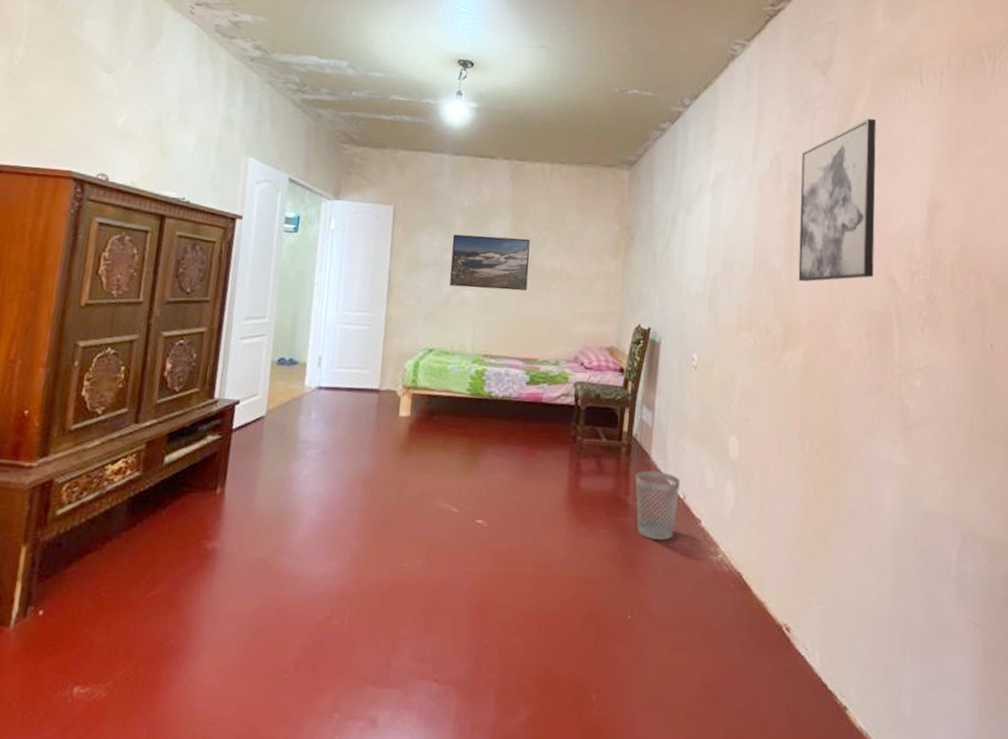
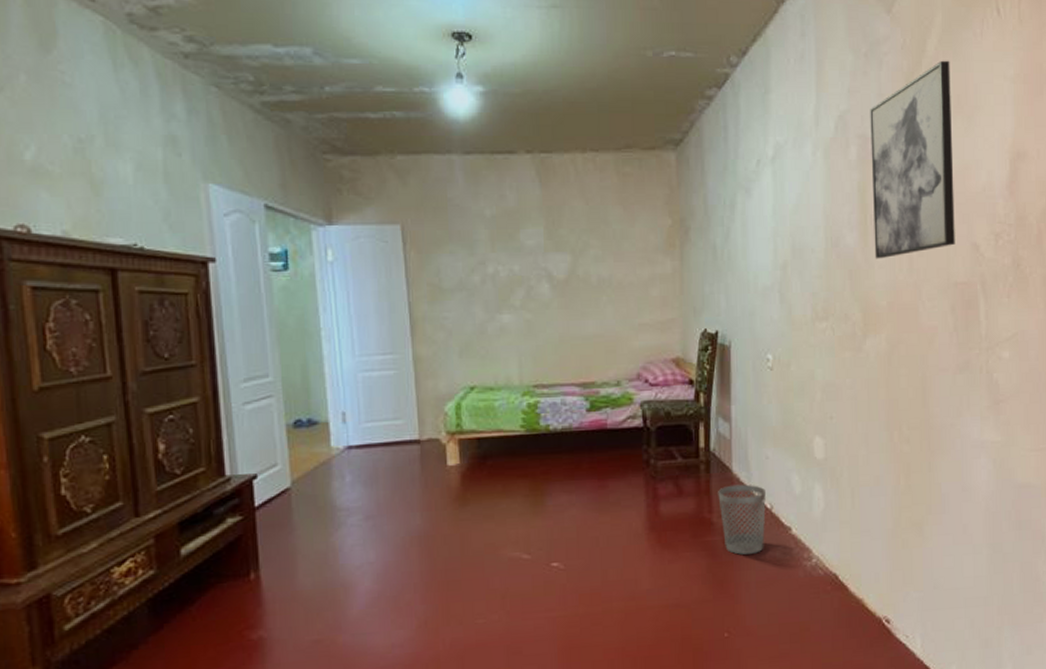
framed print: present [449,234,530,291] -> none [478,246,573,311]

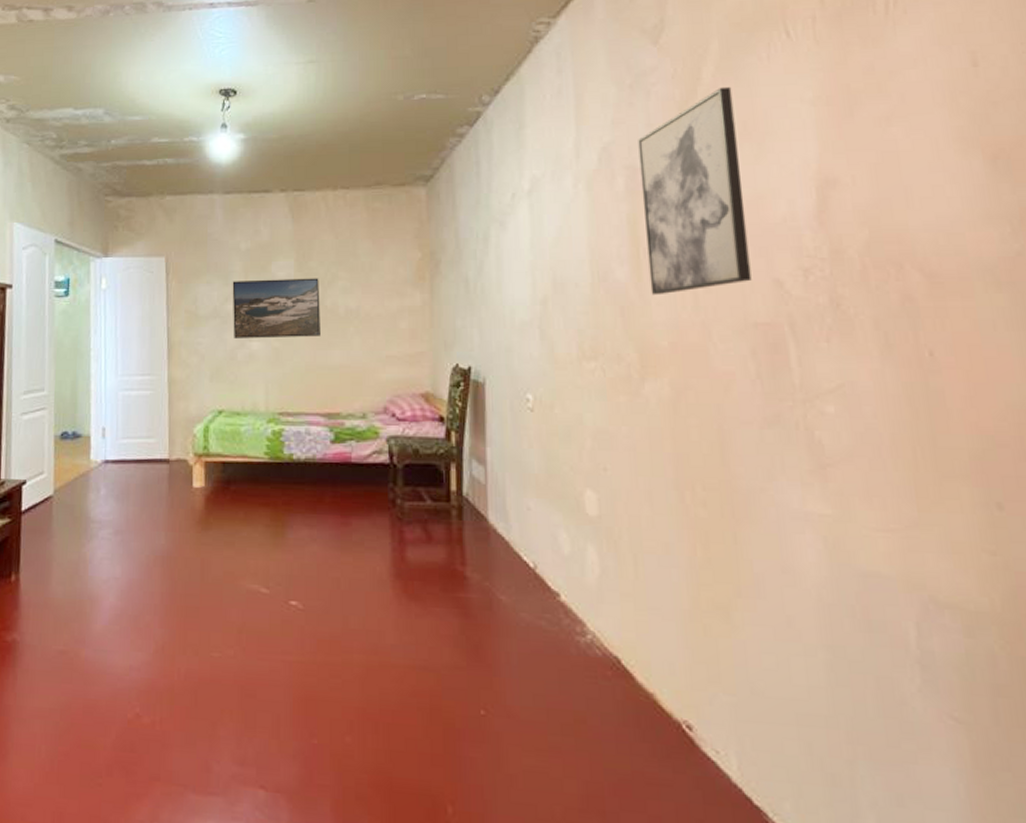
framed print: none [478,246,573,311] -> present [232,278,320,339]
wastebasket: present [718,484,766,555] -> none [472,536,528,619]

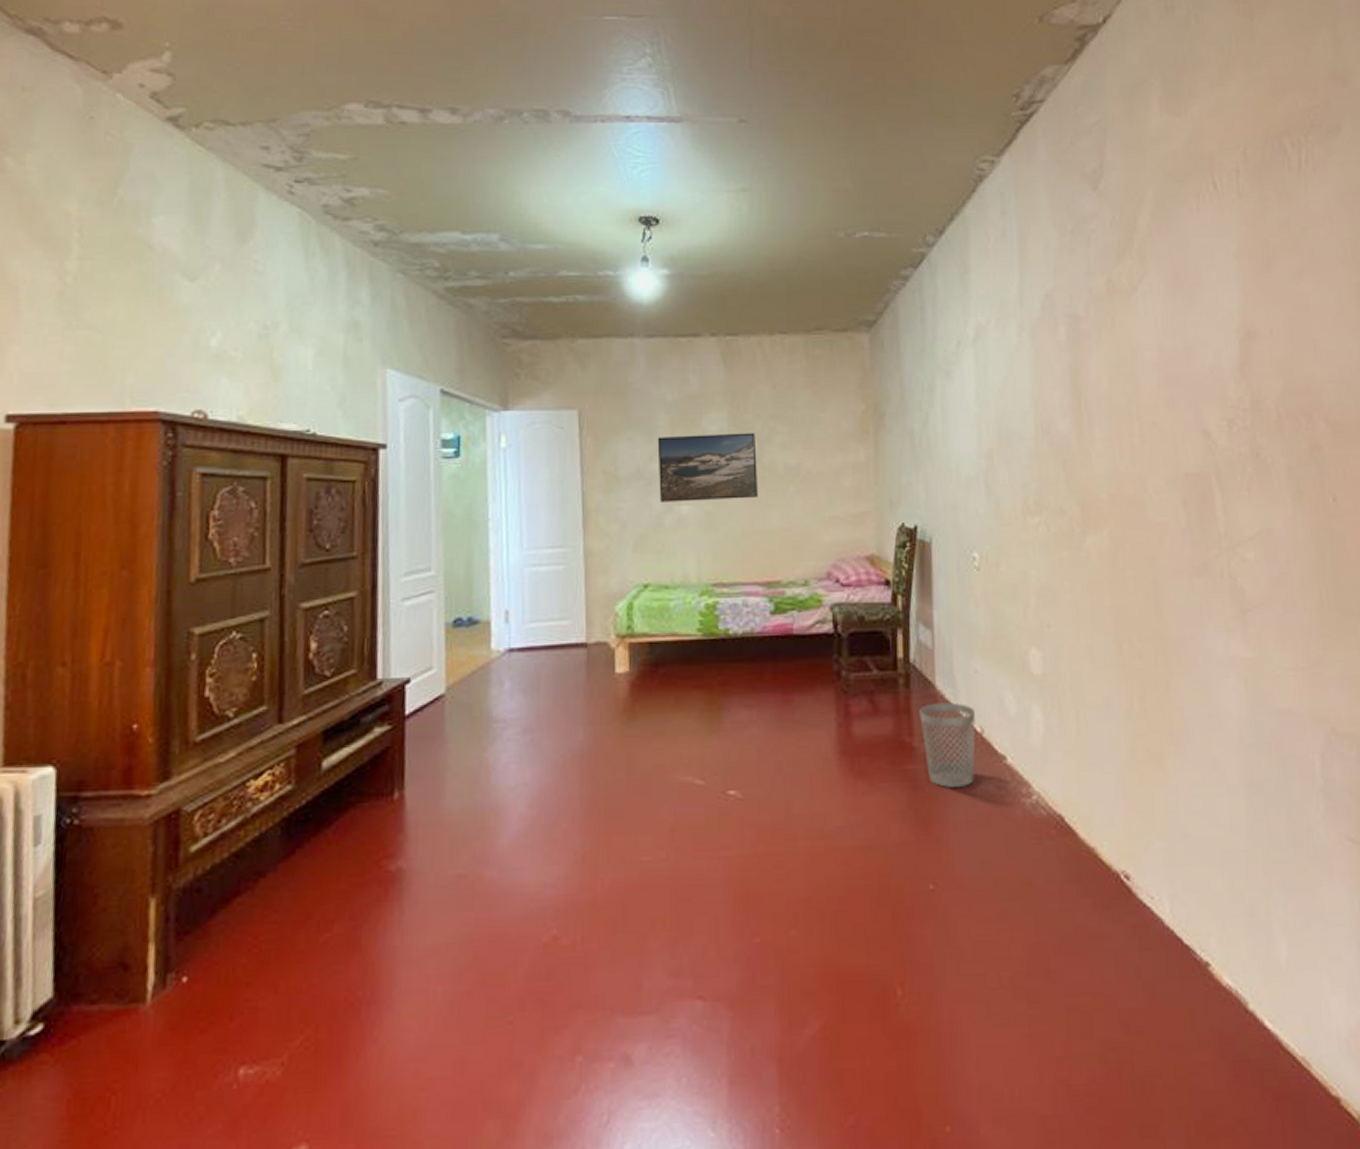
wastebasket: none [472,536,528,619] -> present [919,702,976,787]
wall art: present [638,86,752,295] -> none [1079,236,1183,447]

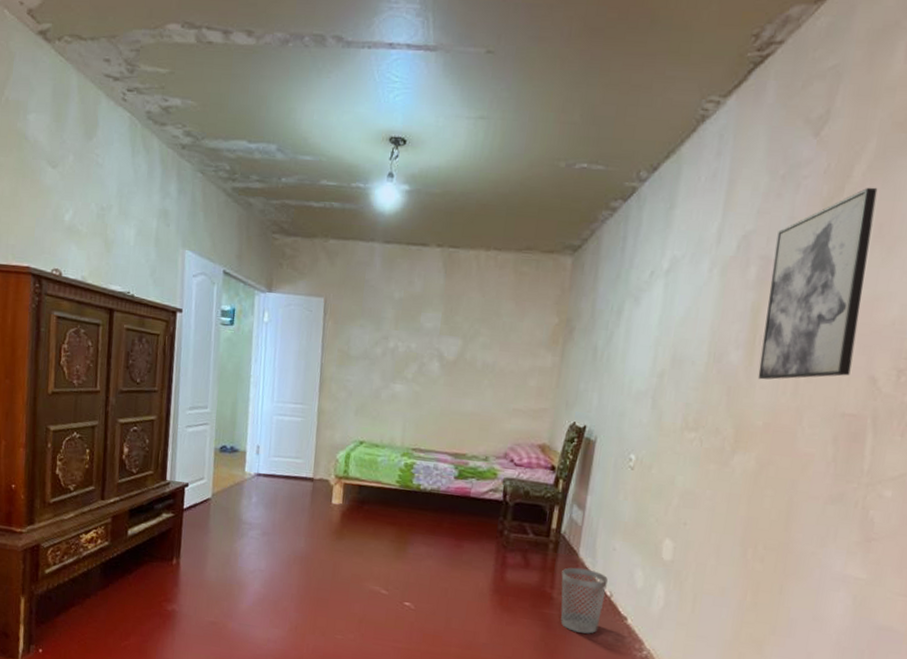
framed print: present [657,432,758,502] -> none [380,327,463,386]
wall art: none [1079,236,1183,447] -> present [757,187,878,380]

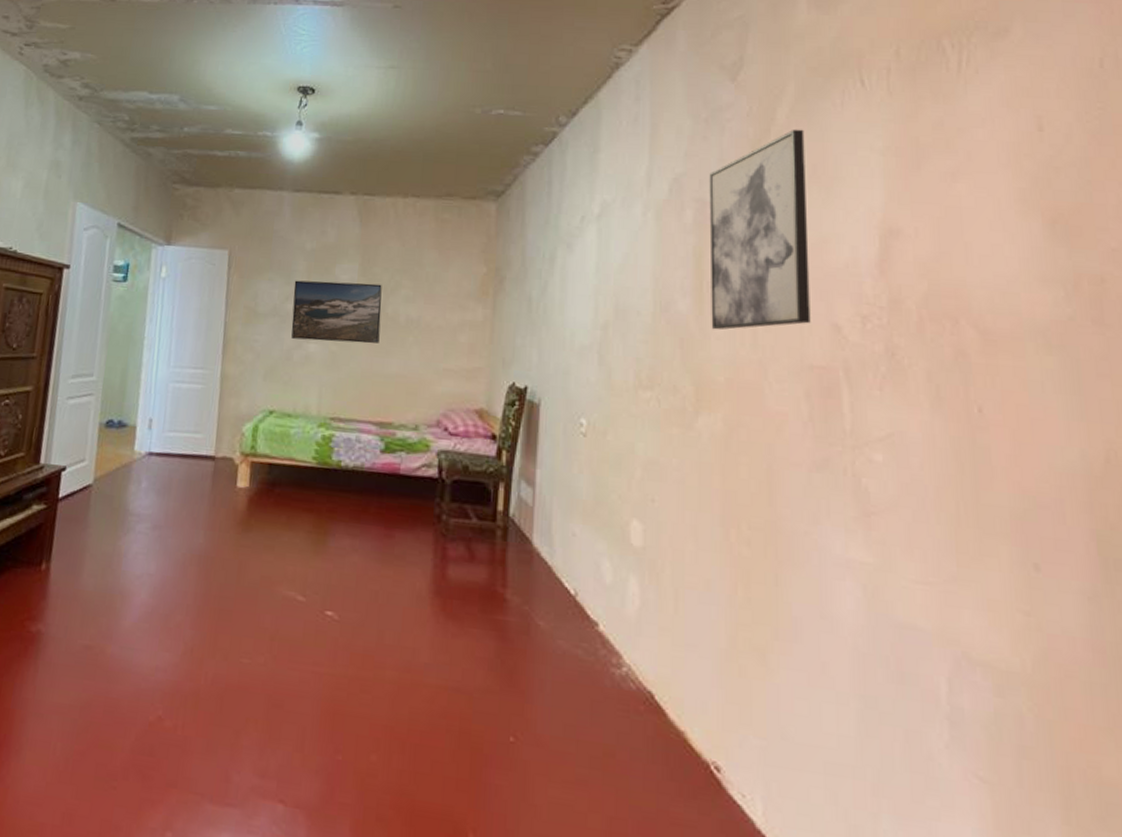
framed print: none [380,327,463,386] -> present [291,280,382,344]
wastebasket: present [560,567,608,634] -> none [514,559,570,646]

